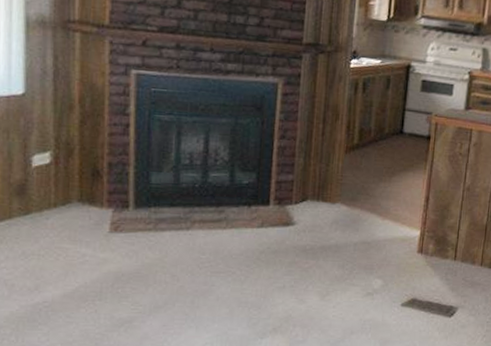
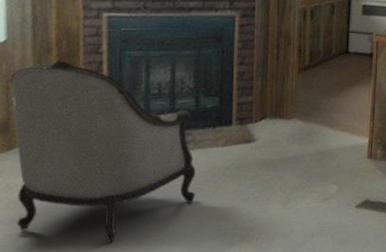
armchair: none [28,120,228,323] -> present [10,60,196,243]

